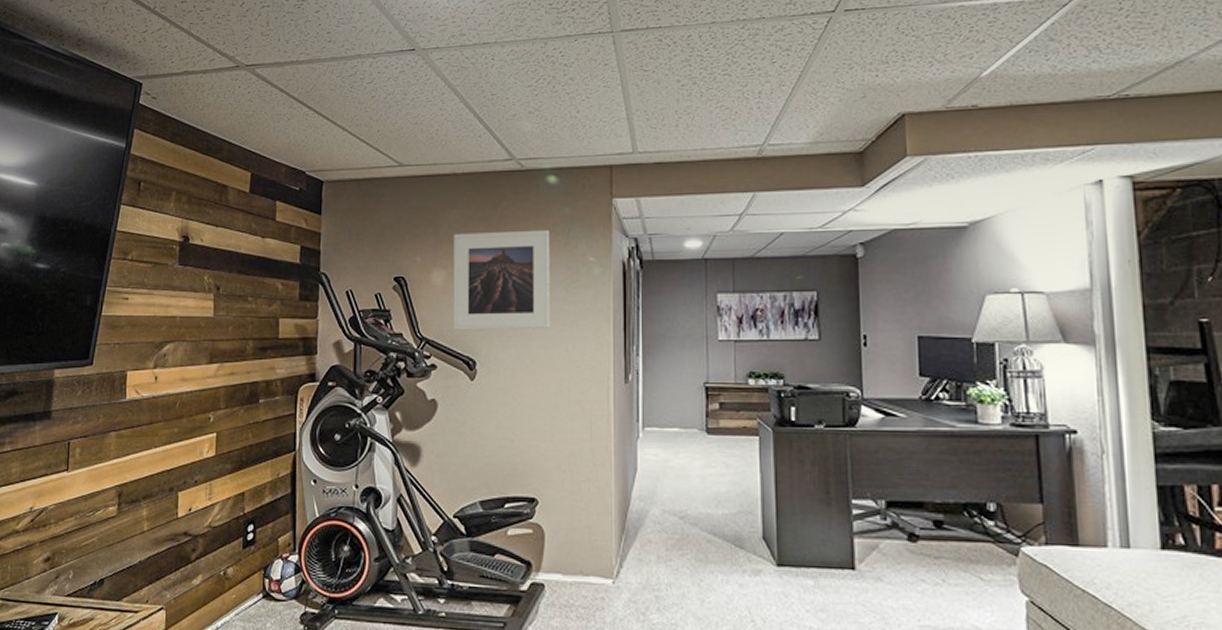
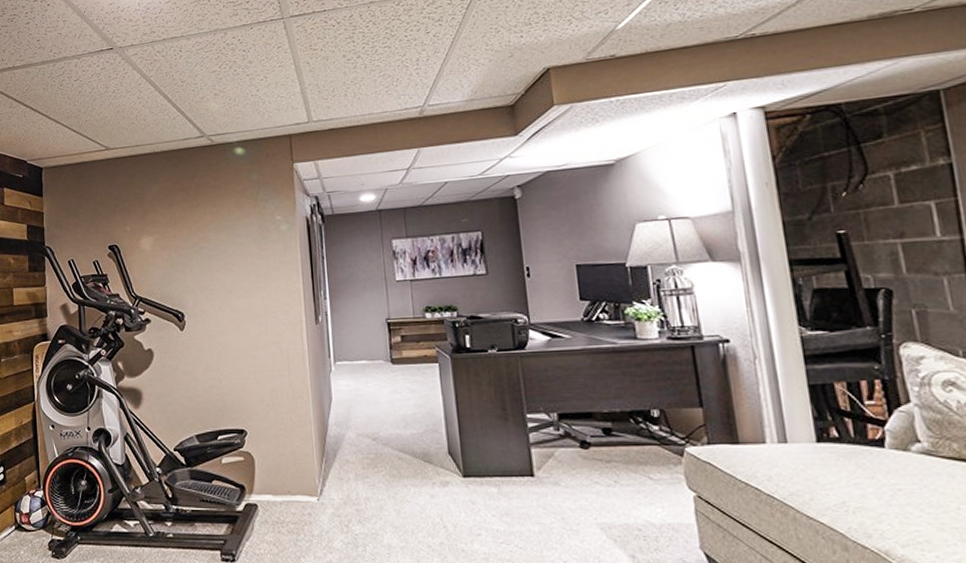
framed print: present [453,229,550,330] -> none [157,194,247,288]

